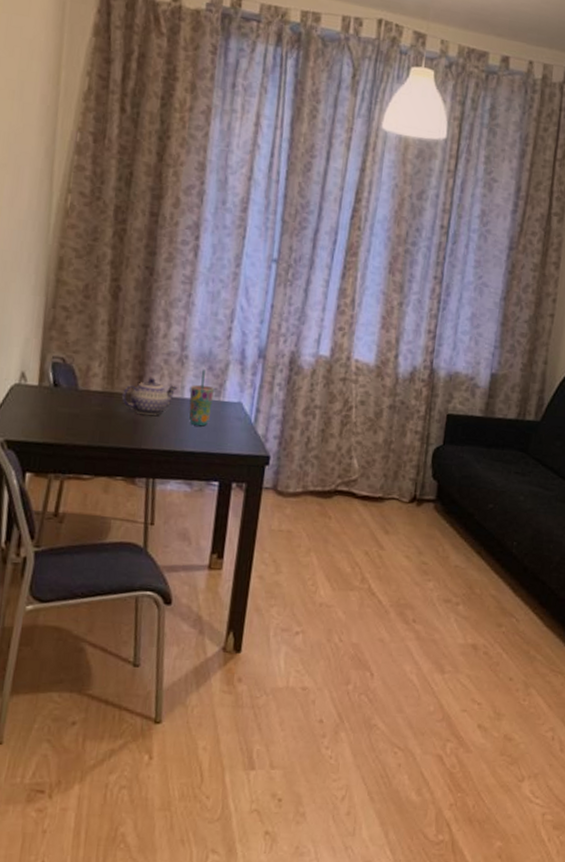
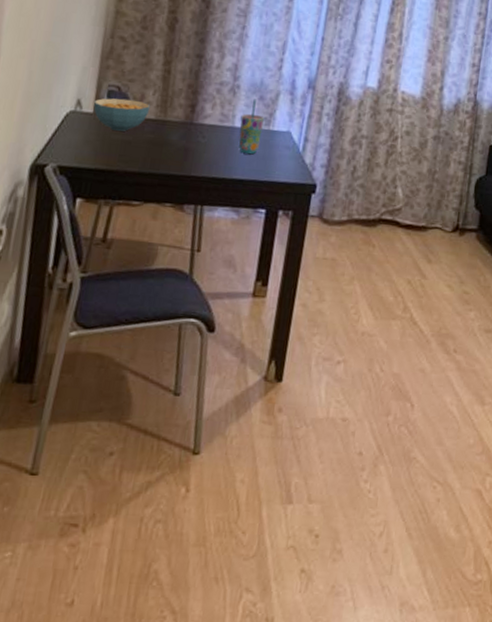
cereal bowl: none [38,370,96,404] -> present [93,98,150,131]
teapot: present [121,378,178,416] -> none [173,106,229,143]

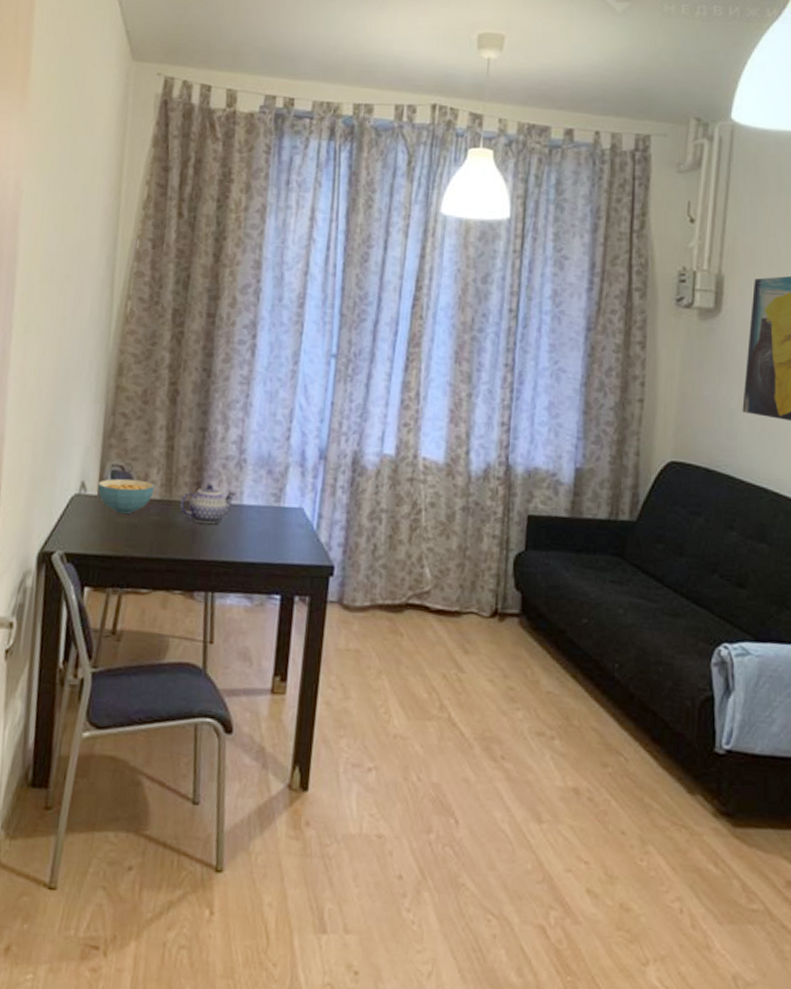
teapot: none [173,106,229,143] -> present [179,484,237,524]
cup: present [238,99,264,155] -> none [248,473,274,535]

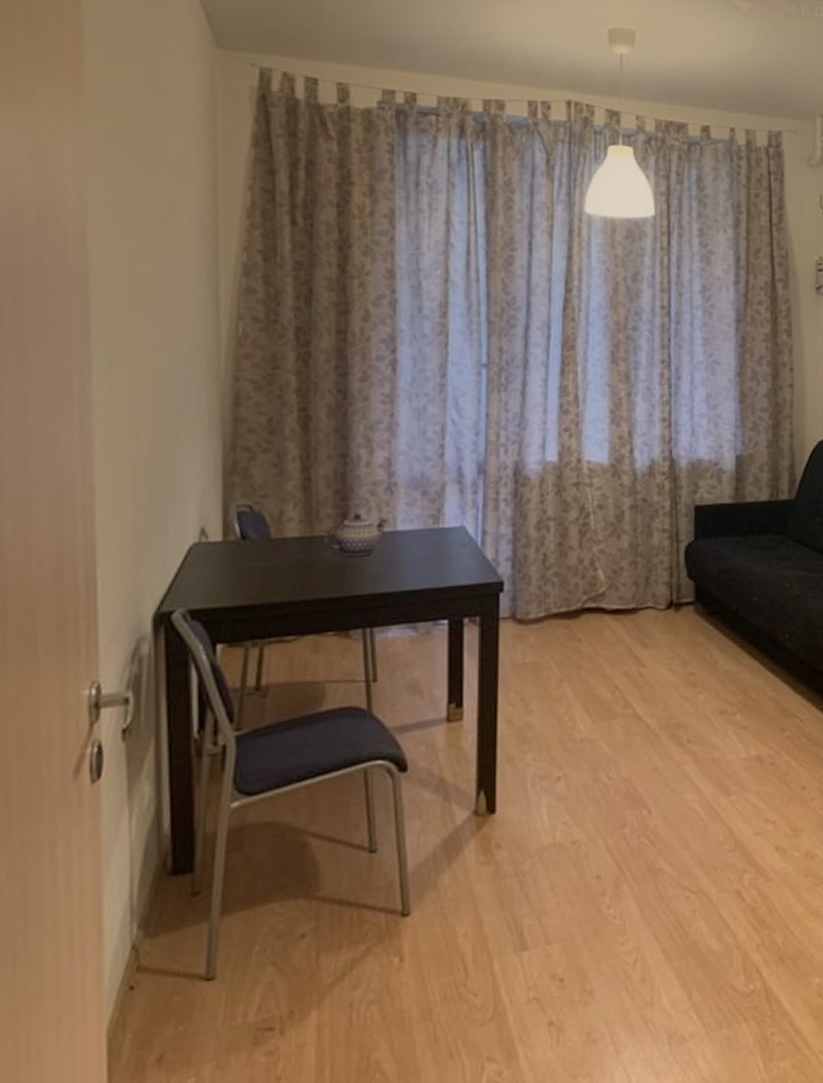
cereal bowl: present [98,478,154,514] -> none [222,518,291,557]

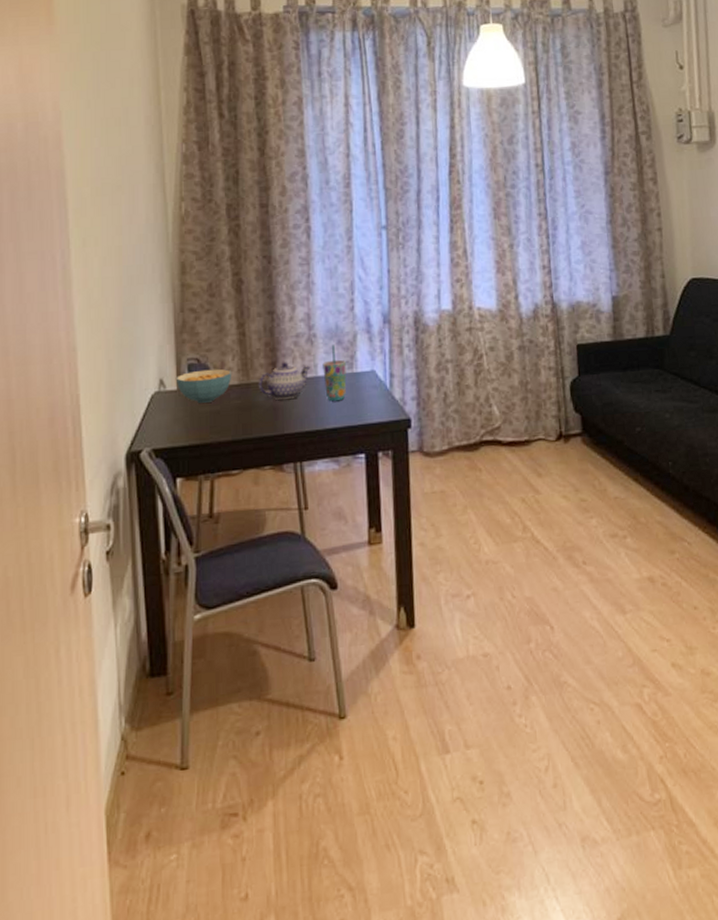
cereal bowl: none [222,518,291,557] -> present [177,369,231,403]
cup: none [403,495,431,560] -> present [322,344,347,402]

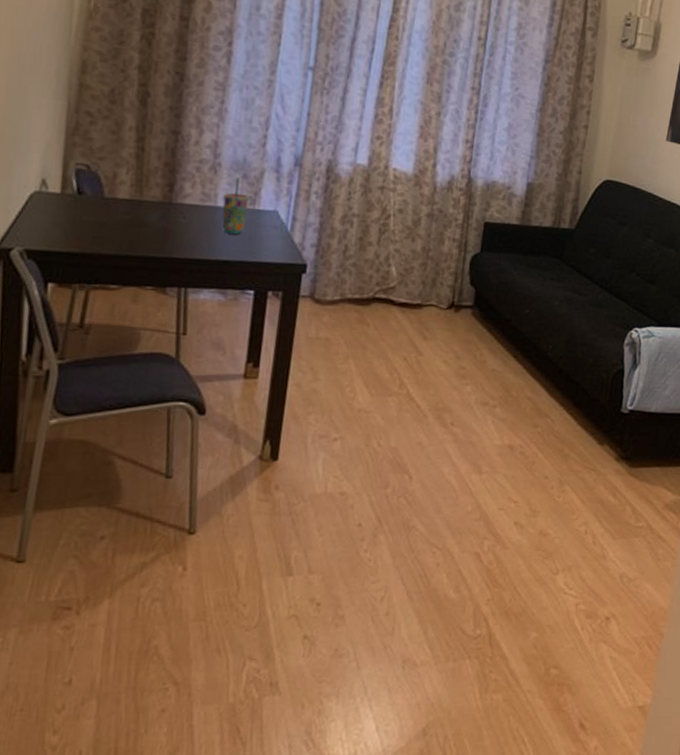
cereal bowl: present [177,369,231,403] -> none [61,177,123,212]
teapot: present [258,362,311,400] -> none [150,185,211,224]

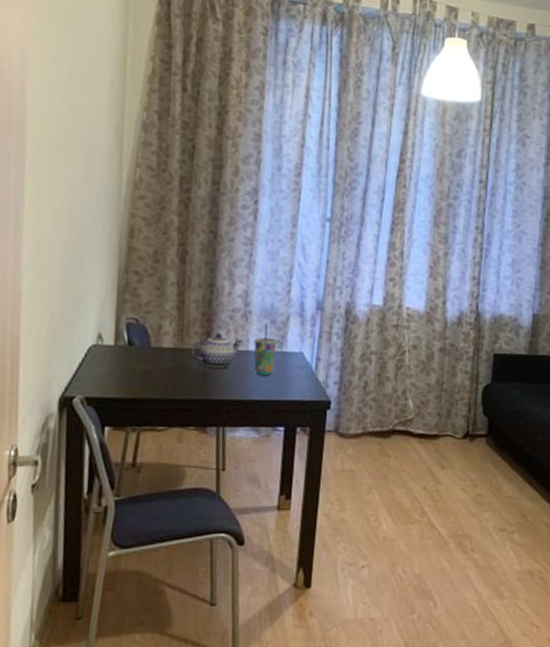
teapot: none [150,185,211,224] -> present [191,333,243,368]

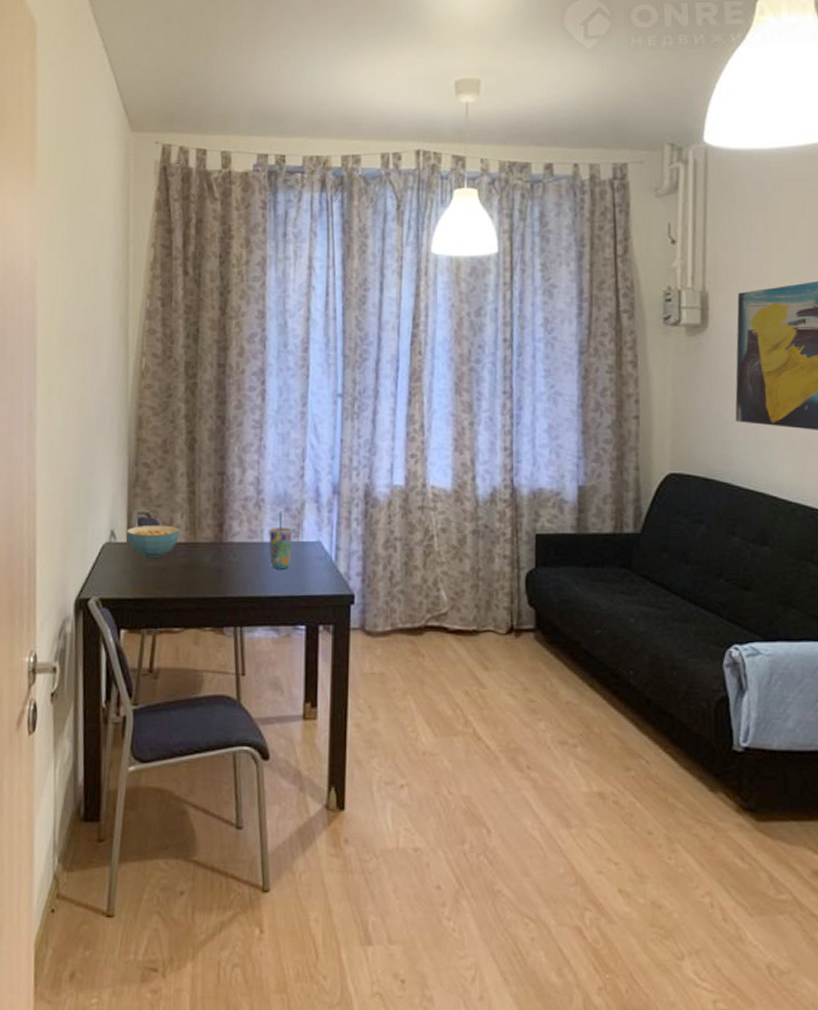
cereal bowl: none [114,330,167,361] -> present [127,525,179,558]
teapot: present [191,333,243,368] -> none [204,525,257,562]

